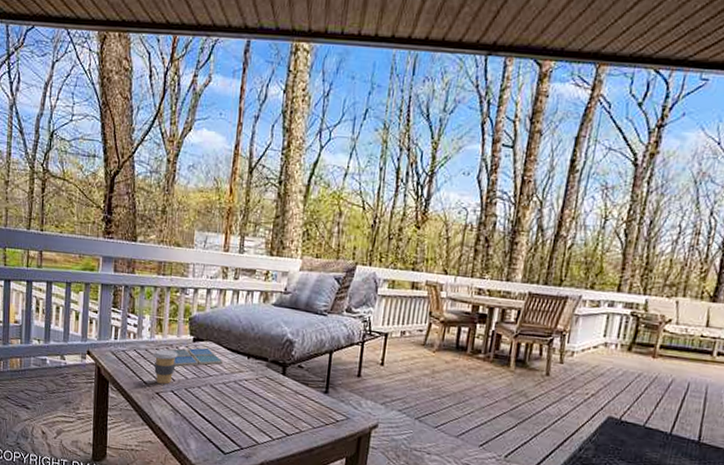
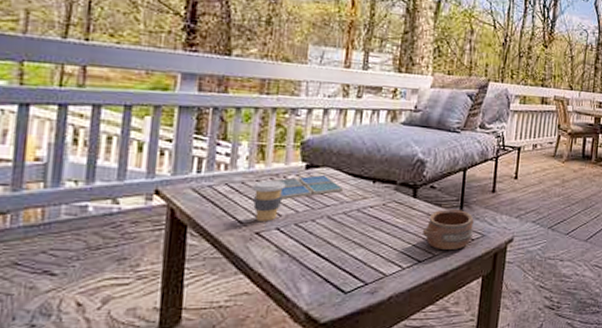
pottery: none [291,389,339,429] -> present [423,209,474,251]

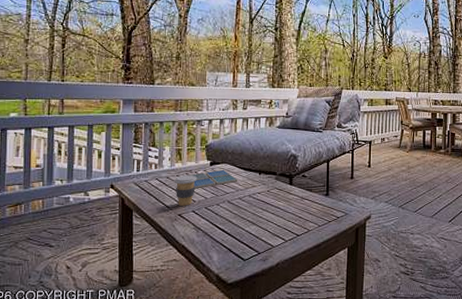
pottery: present [423,209,474,251] -> none [299,194,338,227]

